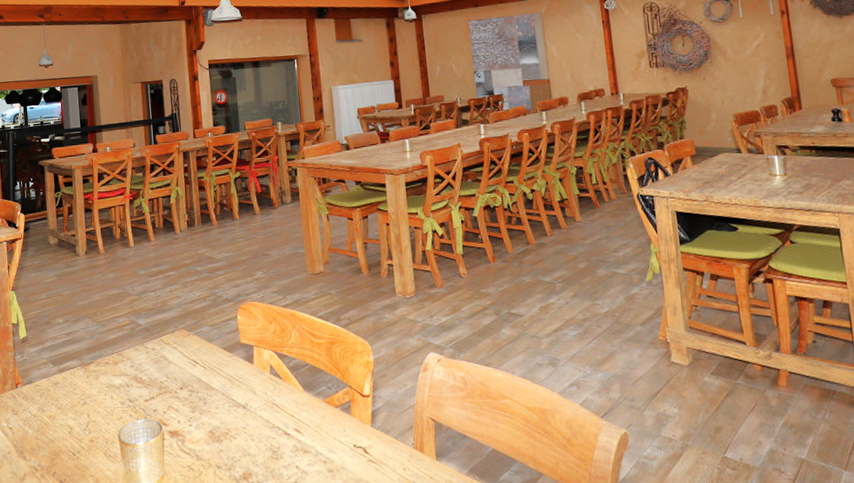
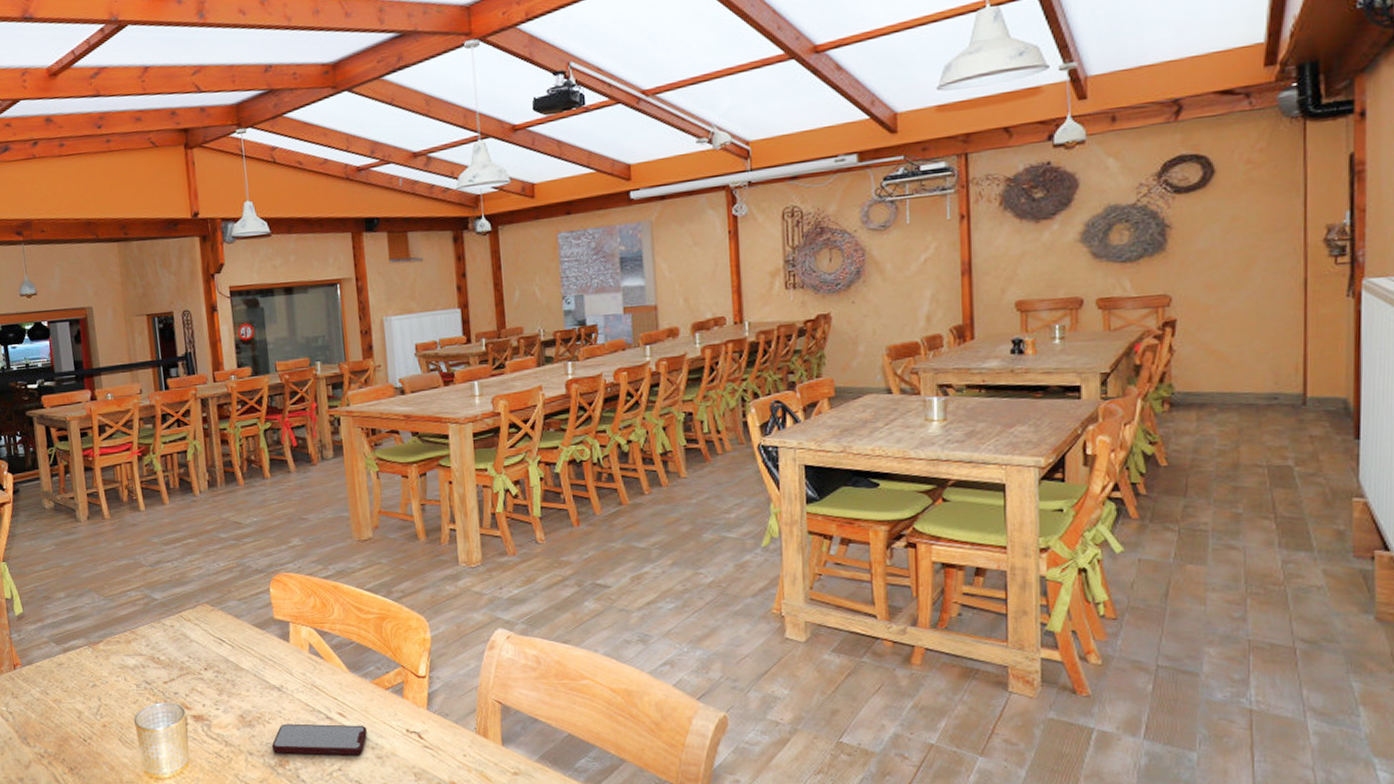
smartphone: none [237,439,320,469] -> present [271,723,367,756]

